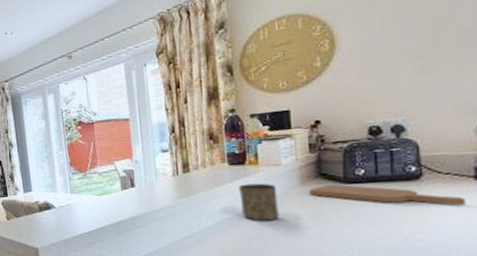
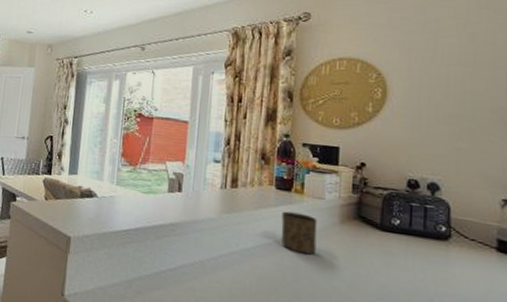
cutting board: present [310,184,466,206] -> none [348,228,487,275]

